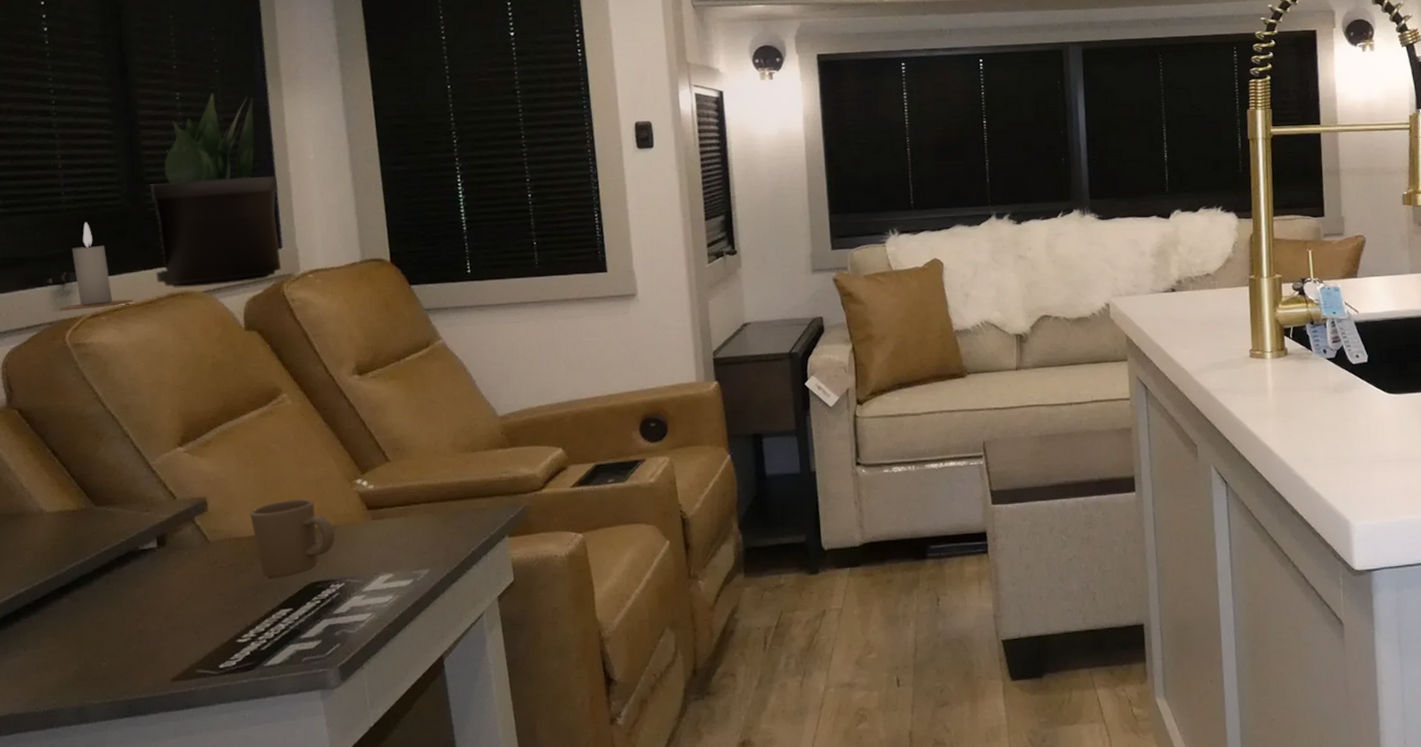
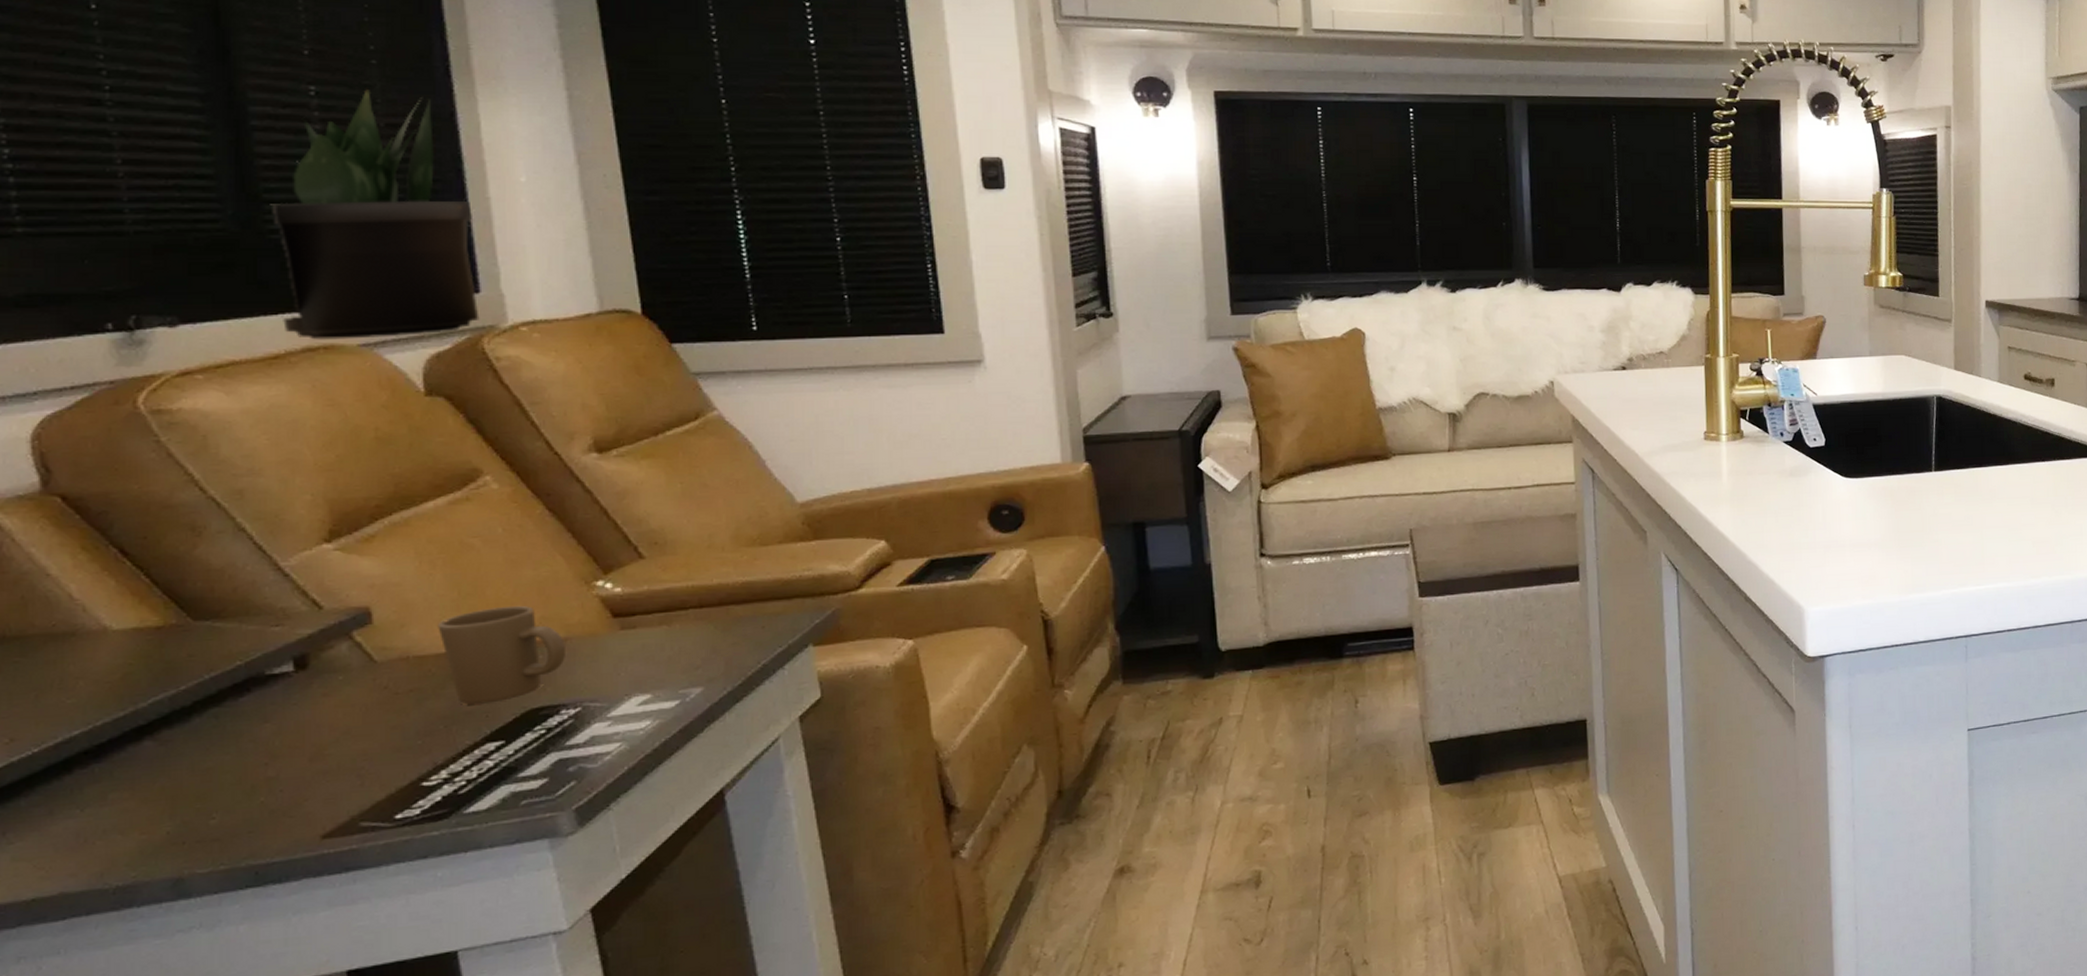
candle: present [59,222,133,311] -> none [126,250,247,366]

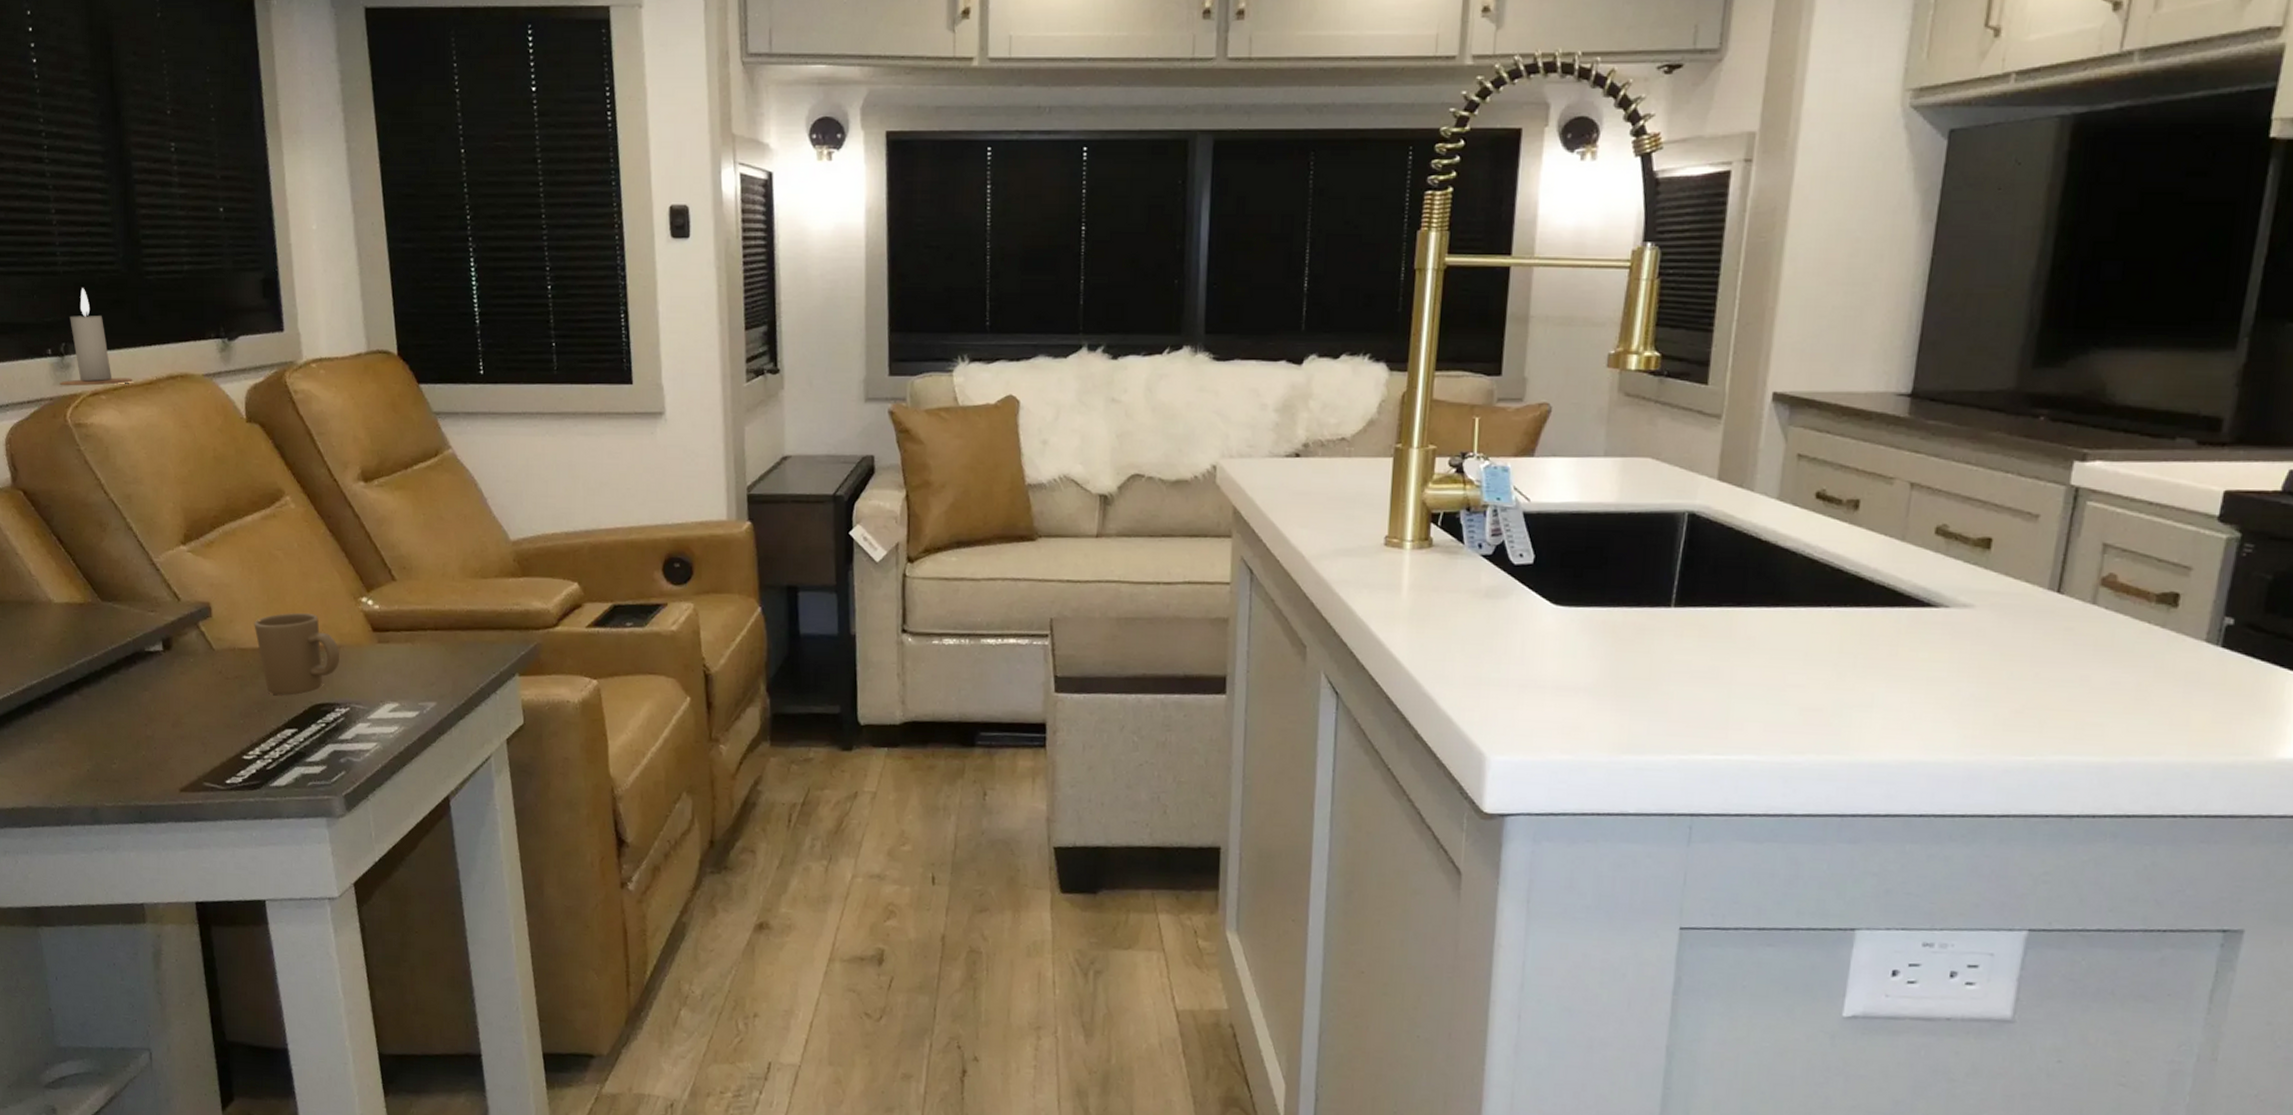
candle: none [126,250,247,366] -> present [59,288,133,386]
planter: present [270,89,480,340] -> none [146,145,283,370]

